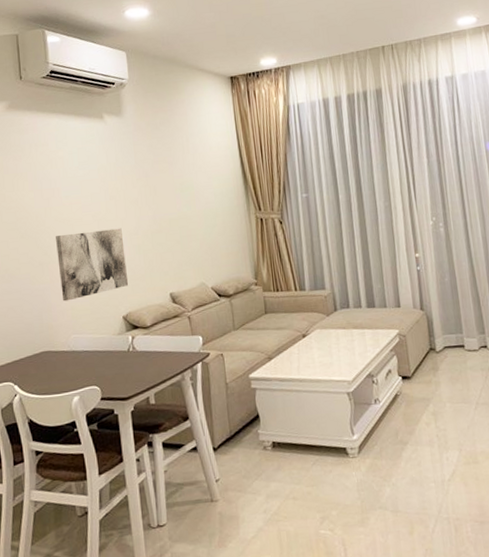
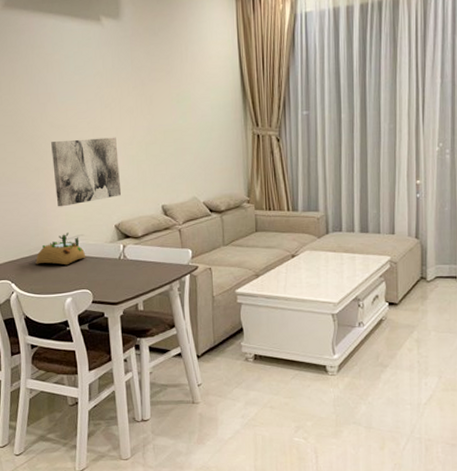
succulent planter: none [40,327,94,363] -> present [35,233,86,266]

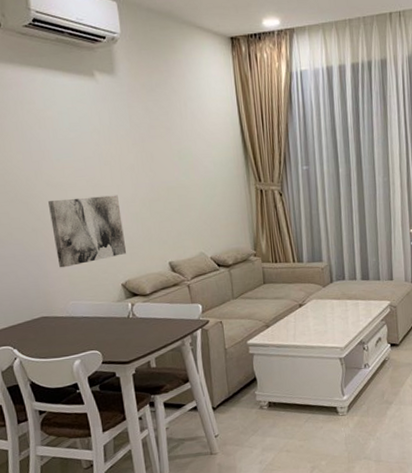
succulent planter: present [35,233,86,266] -> none [39,294,93,328]

